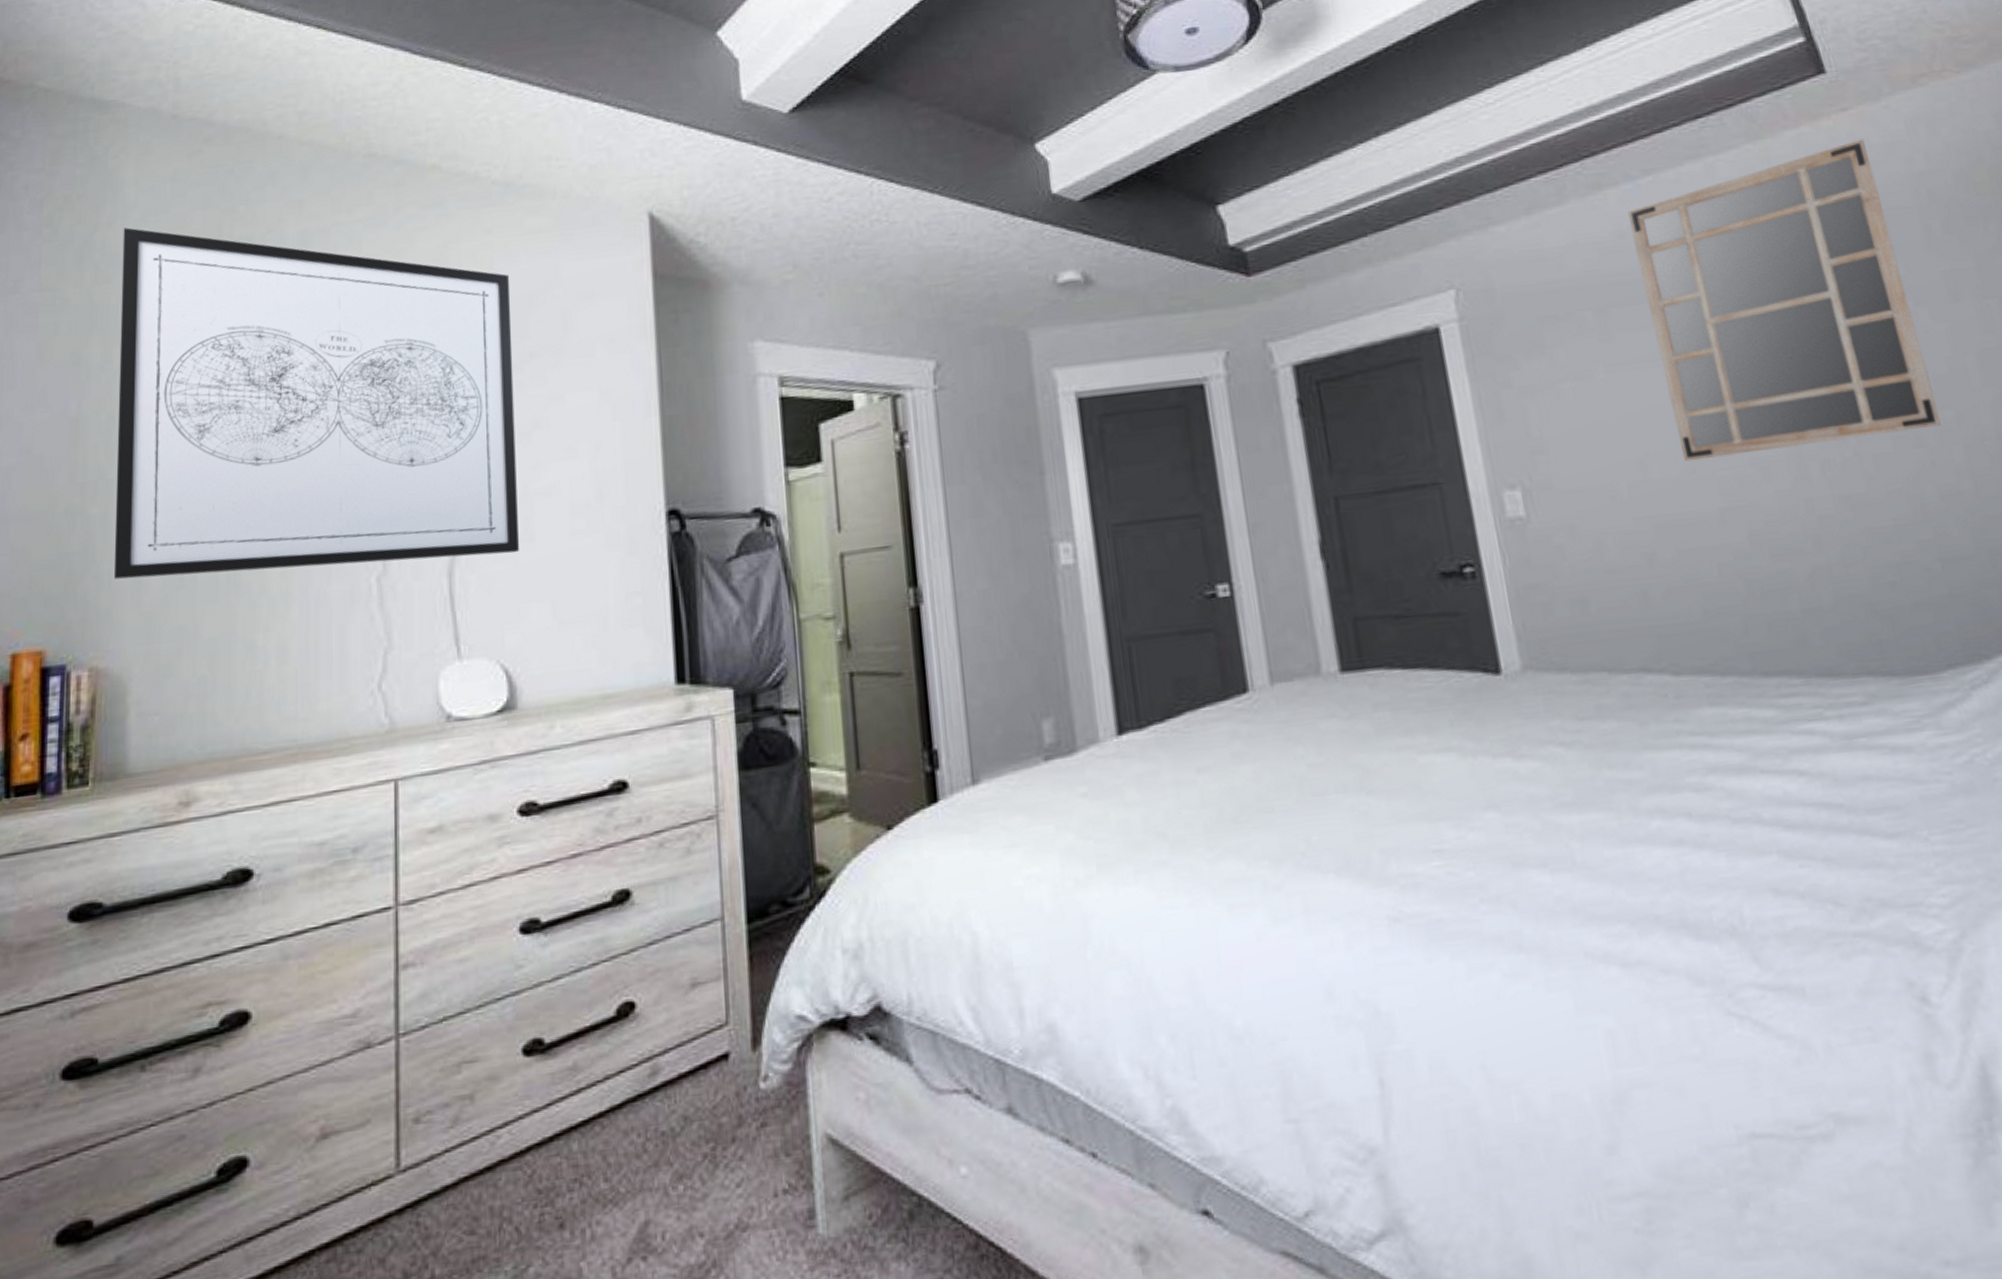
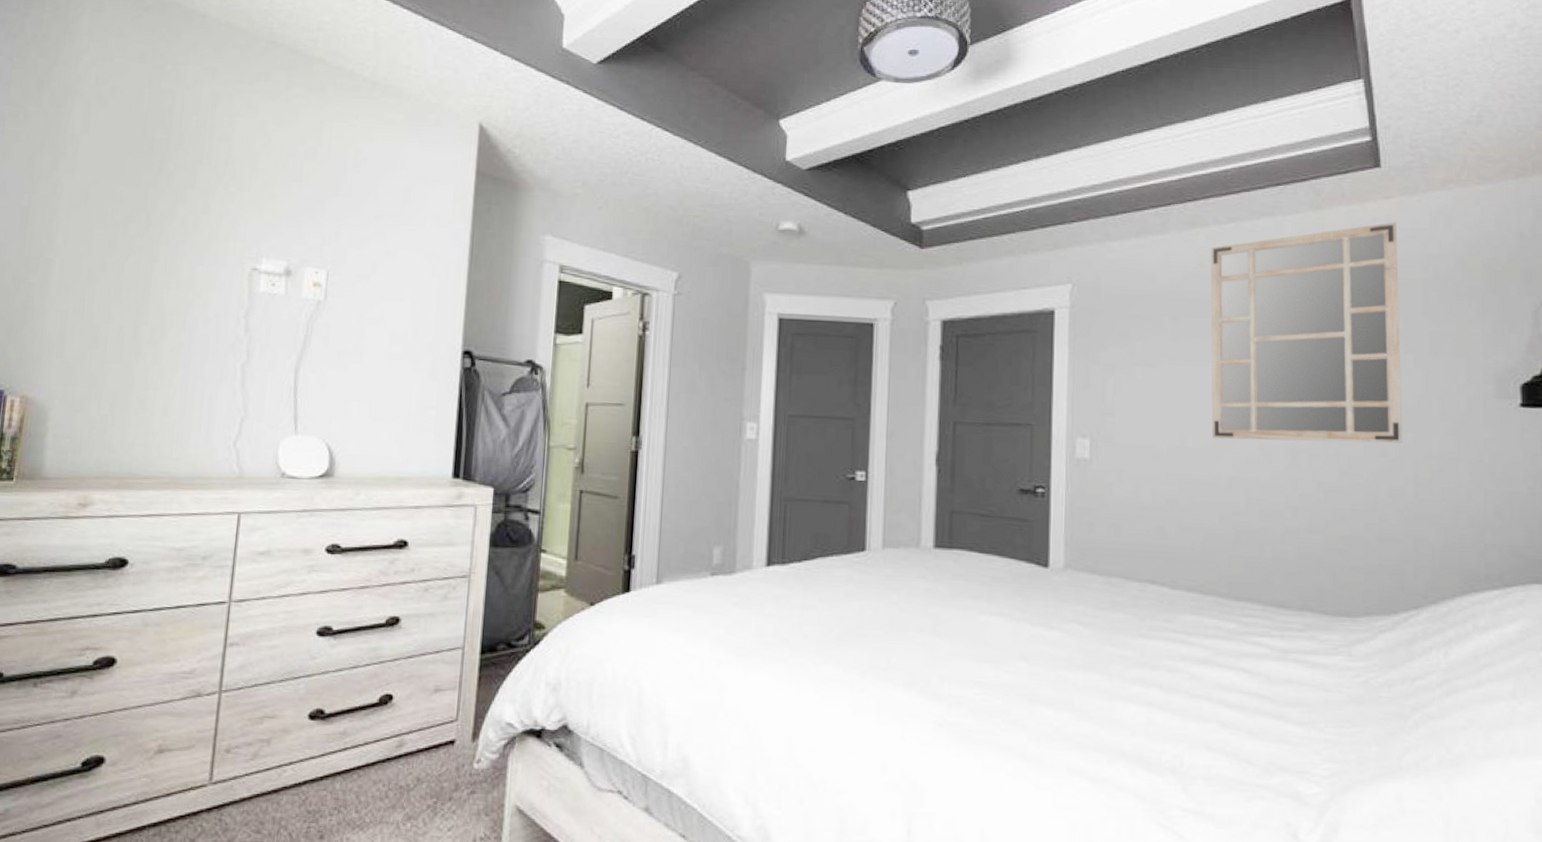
wall art: present [113,227,519,579] -> none [45,67,367,363]

